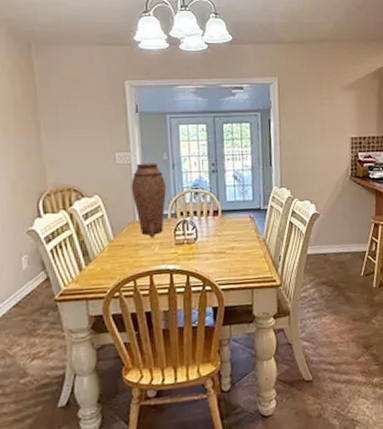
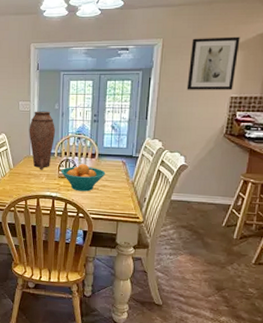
fruit bowl: none [177,224,233,259] -> present [60,164,106,192]
wall art: none [307,76,352,132] -> present [186,36,240,90]

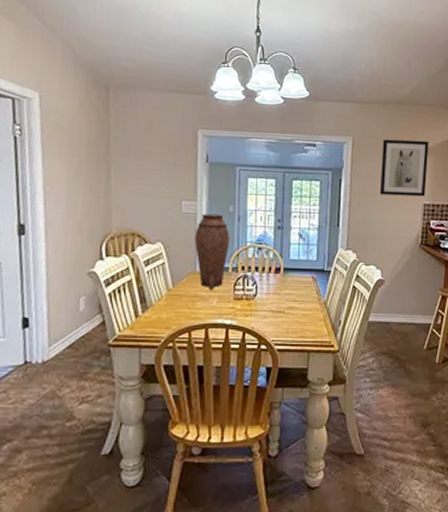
fruit bowl: present [60,164,106,192] -> none [236,281,293,316]

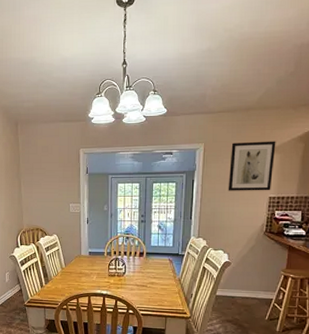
vase: present [194,213,231,289] -> none [79,212,105,268]

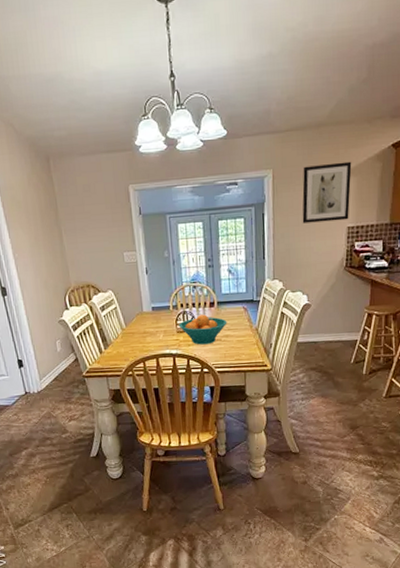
fruit bowl: none [110,262,154,289] -> present [178,314,227,345]

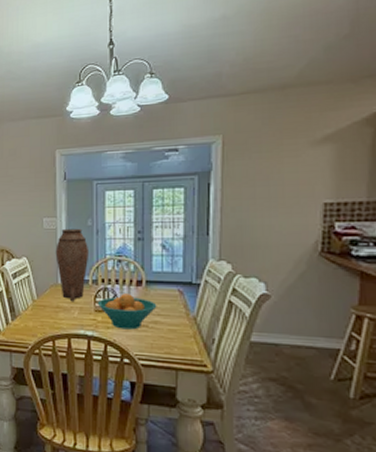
vase: none [138,260,169,326] -> present [55,228,90,301]
wall art: present [302,161,352,224] -> none [260,126,330,197]

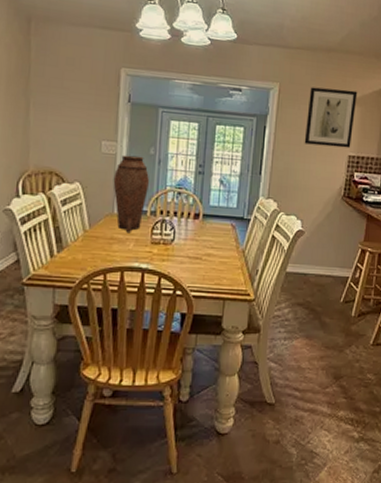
fruit bowl: present [97,293,157,330] -> none [154,226,212,262]
wall art: none [260,126,330,197] -> present [304,87,358,148]

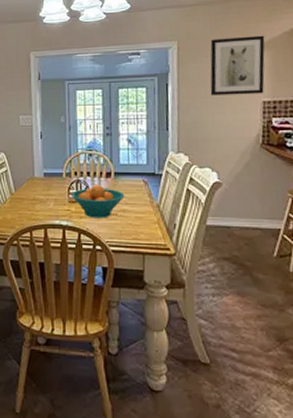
vase: present [113,155,150,232] -> none [31,125,63,193]
fruit bowl: none [154,226,212,262] -> present [71,185,125,218]

